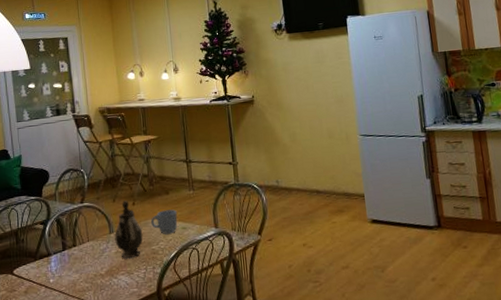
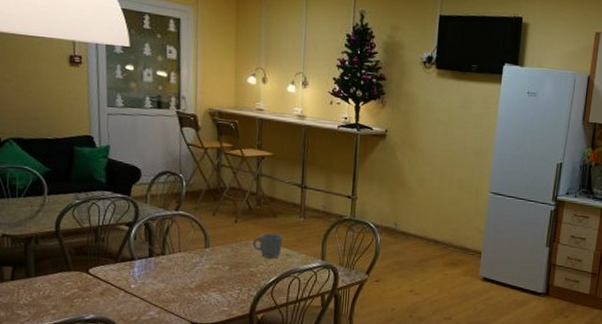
teapot: present [114,200,143,258] -> none [210,216,242,276]

